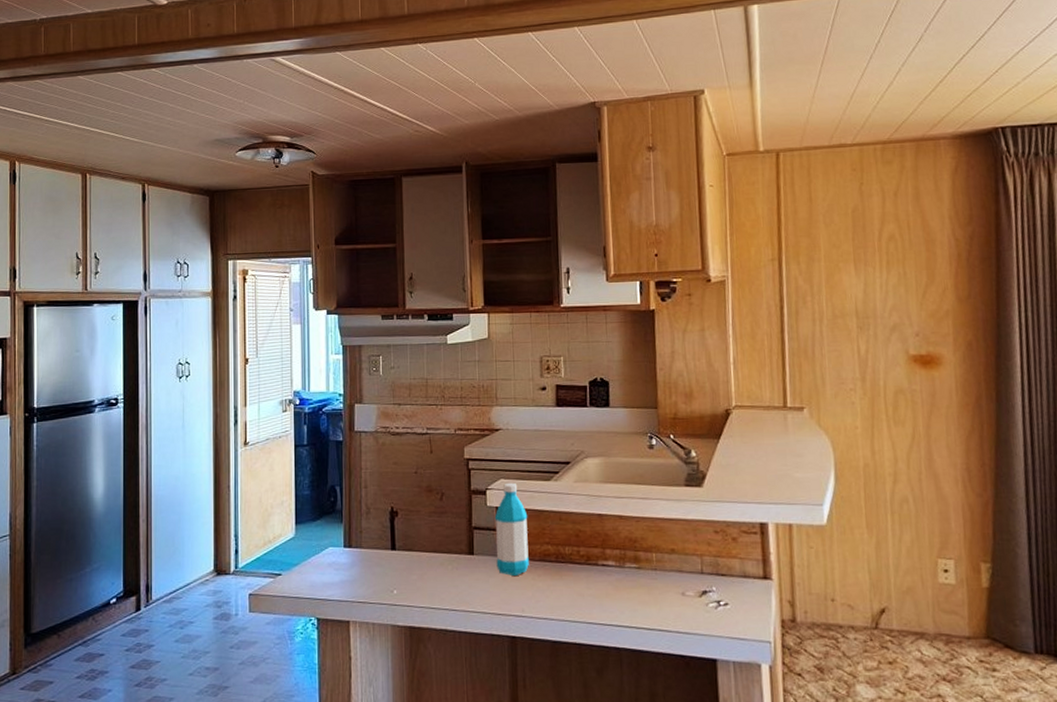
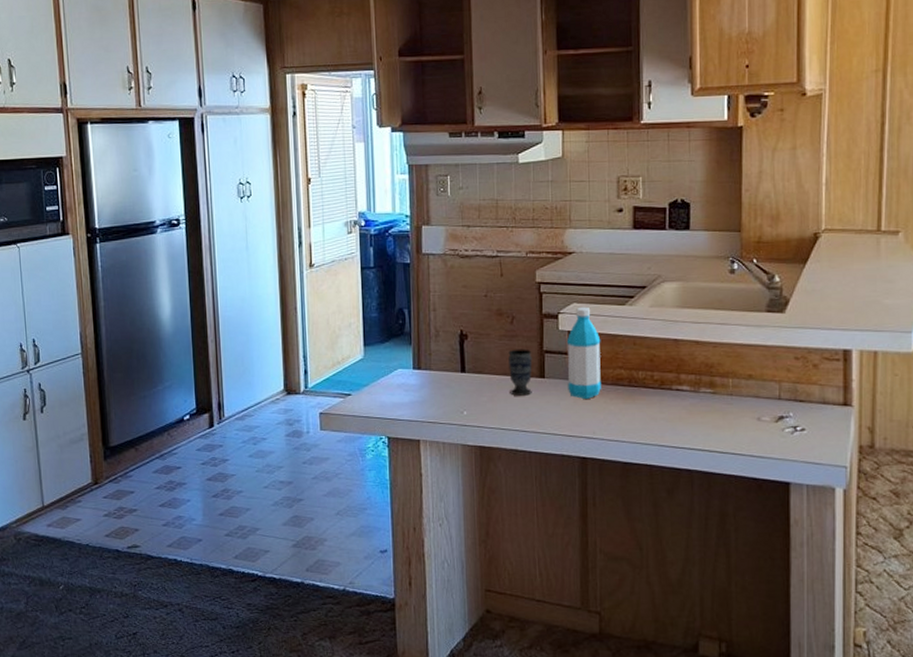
cup: none [438,525,462,573] -> present [508,349,532,396]

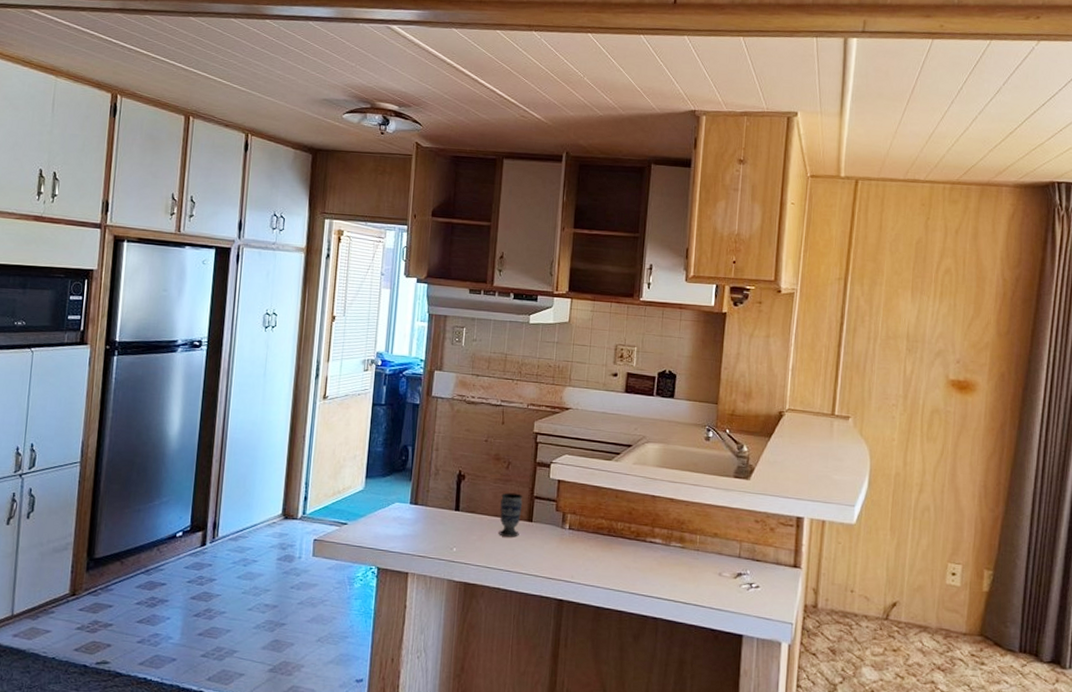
water bottle: present [566,306,601,400] -> none [552,458,587,545]

